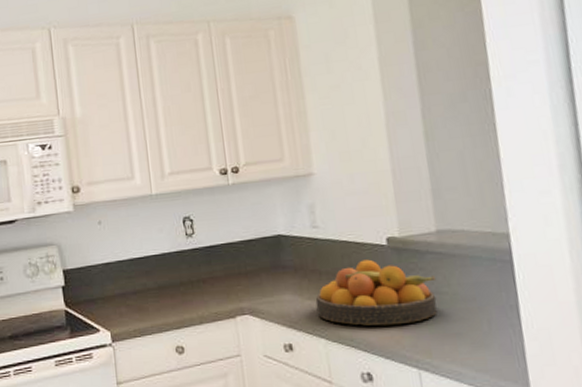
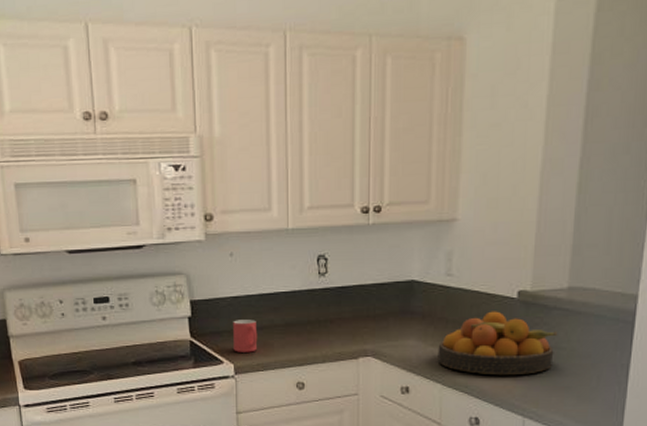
mug: none [106,285,132,319] -> present [233,320,258,352]

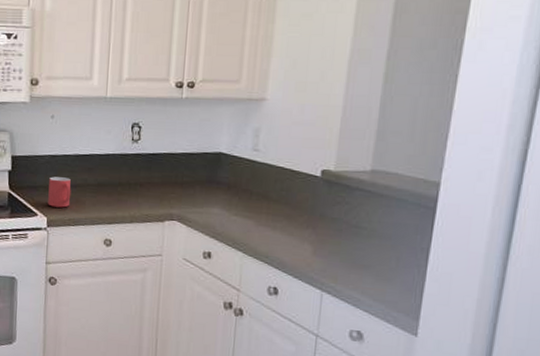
fruit bowl: present [437,311,557,376] -> none [240,187,358,250]

